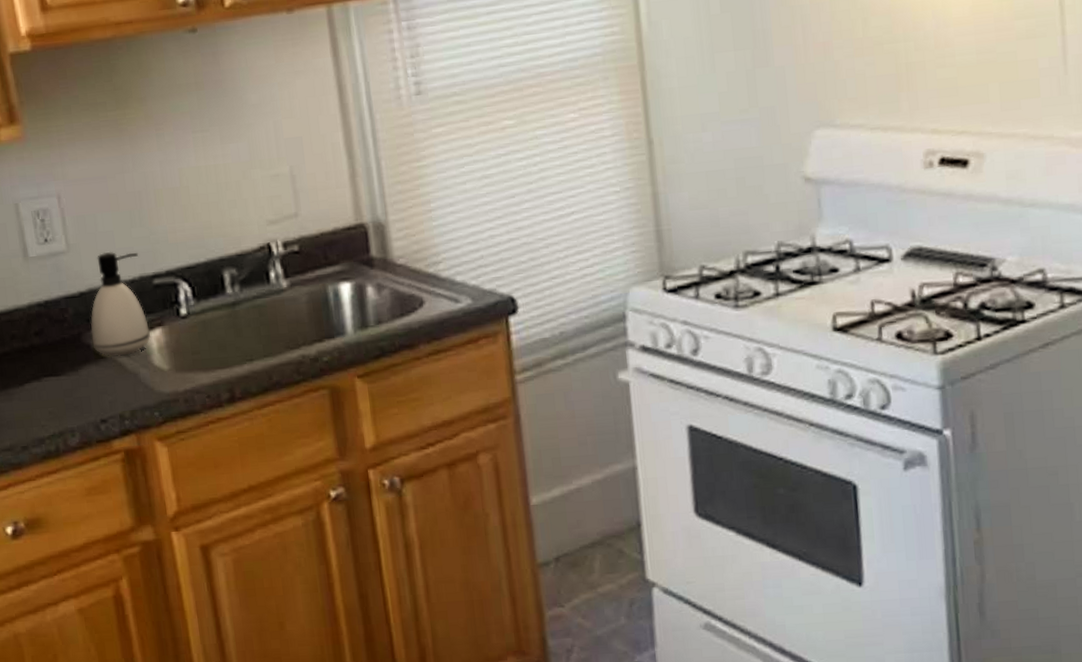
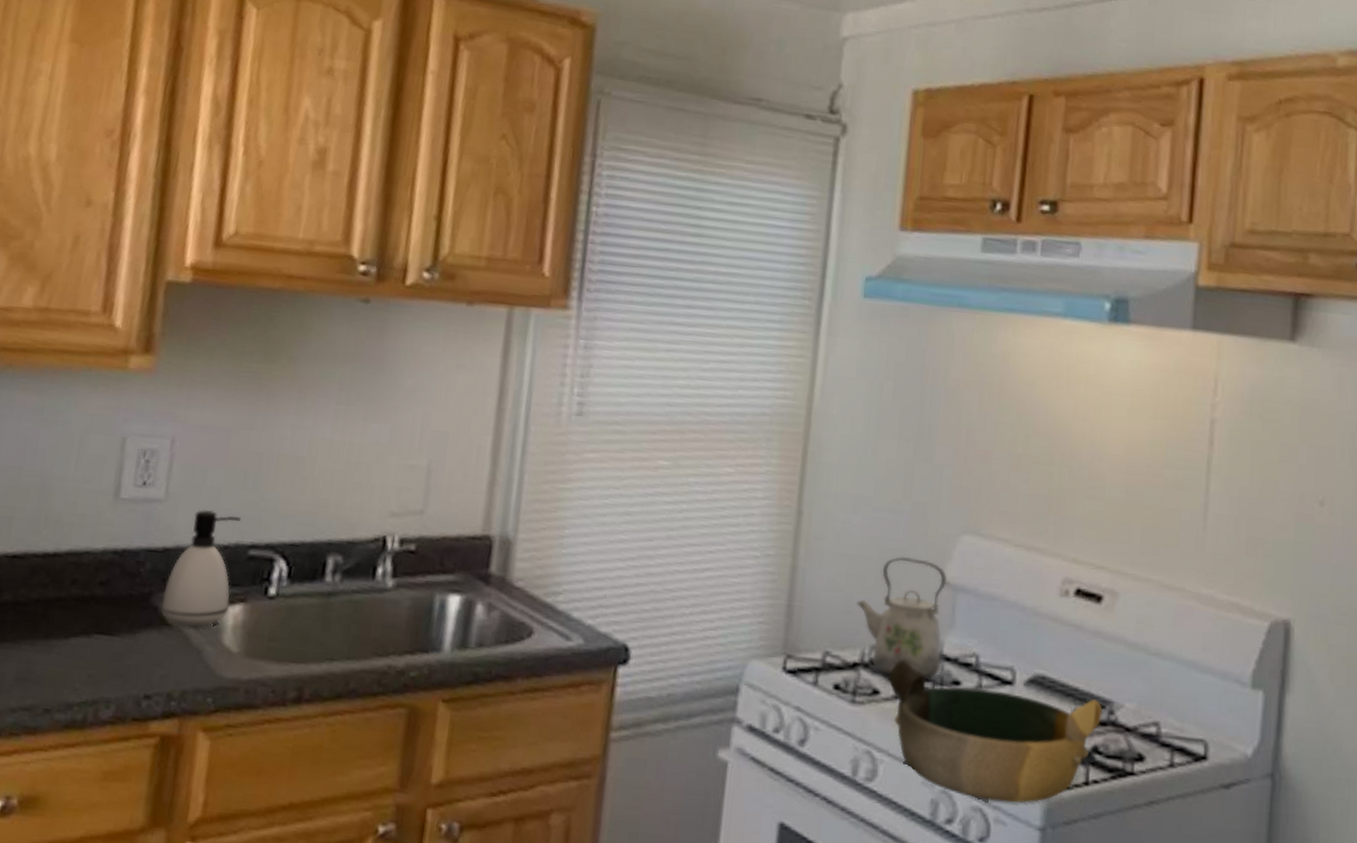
kettle: none [722,160,817,278] -> present [856,555,948,680]
cooking pot: none [767,259,985,372] -> present [888,659,1103,803]

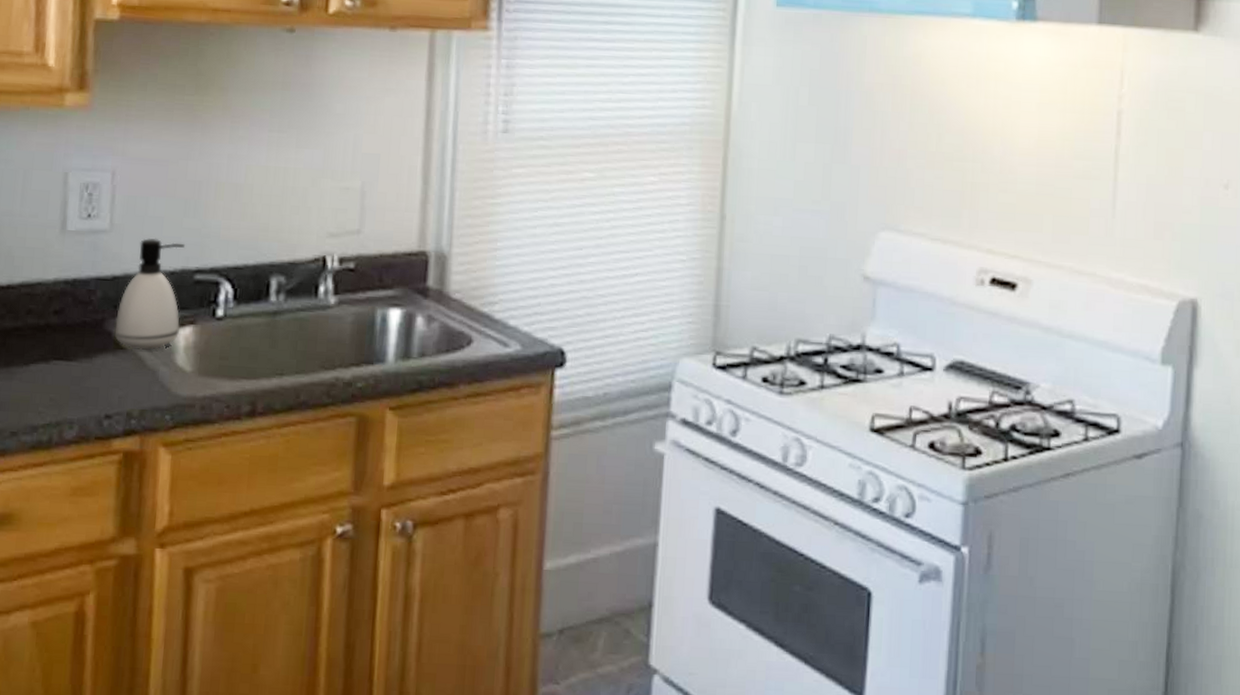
kettle: present [856,555,948,680] -> none [780,253,867,370]
cooking pot: present [888,659,1103,803] -> none [814,351,1019,480]

